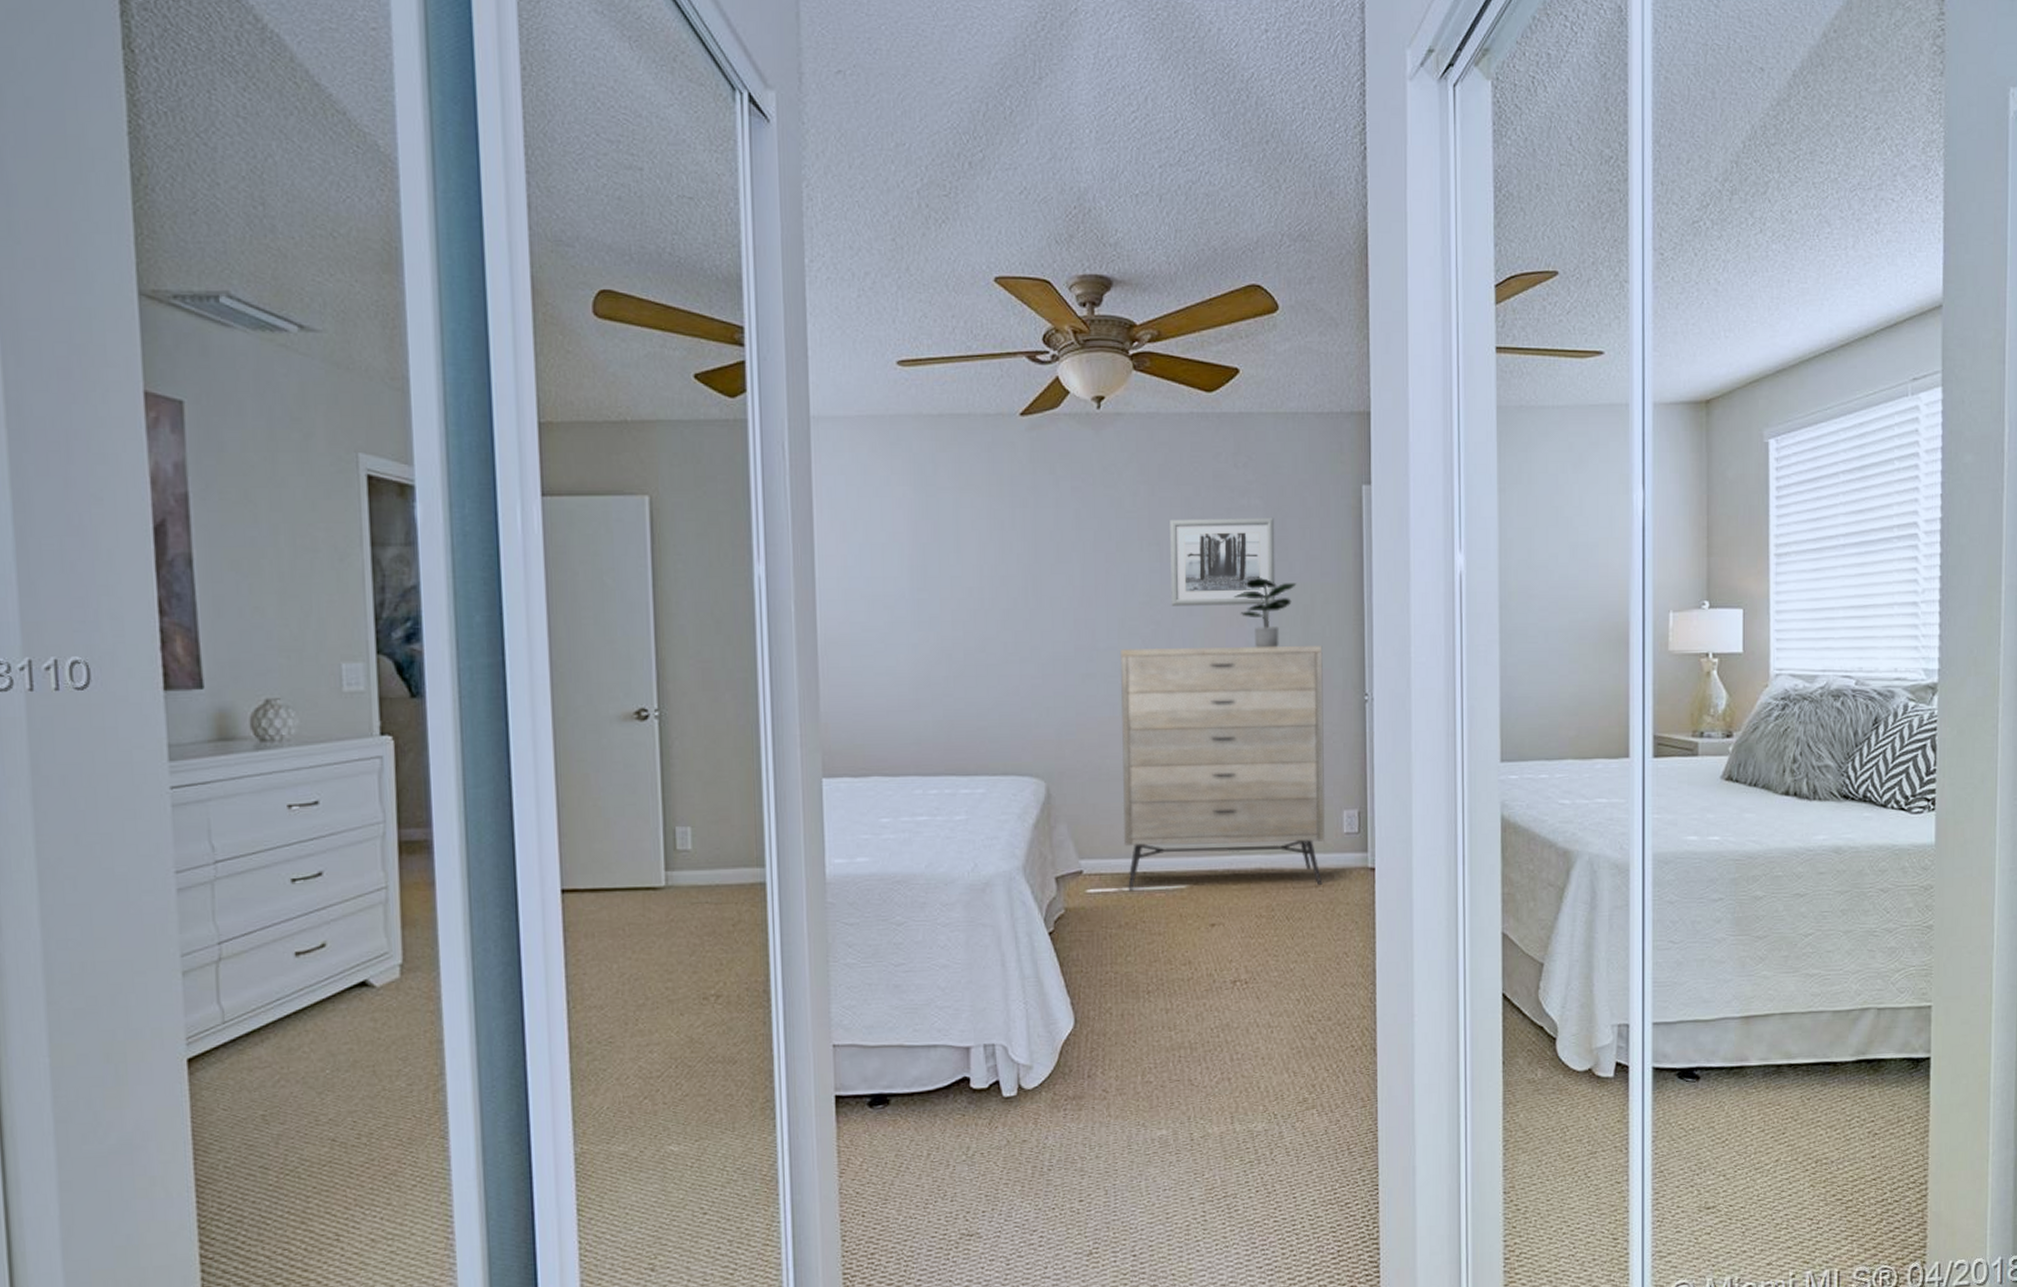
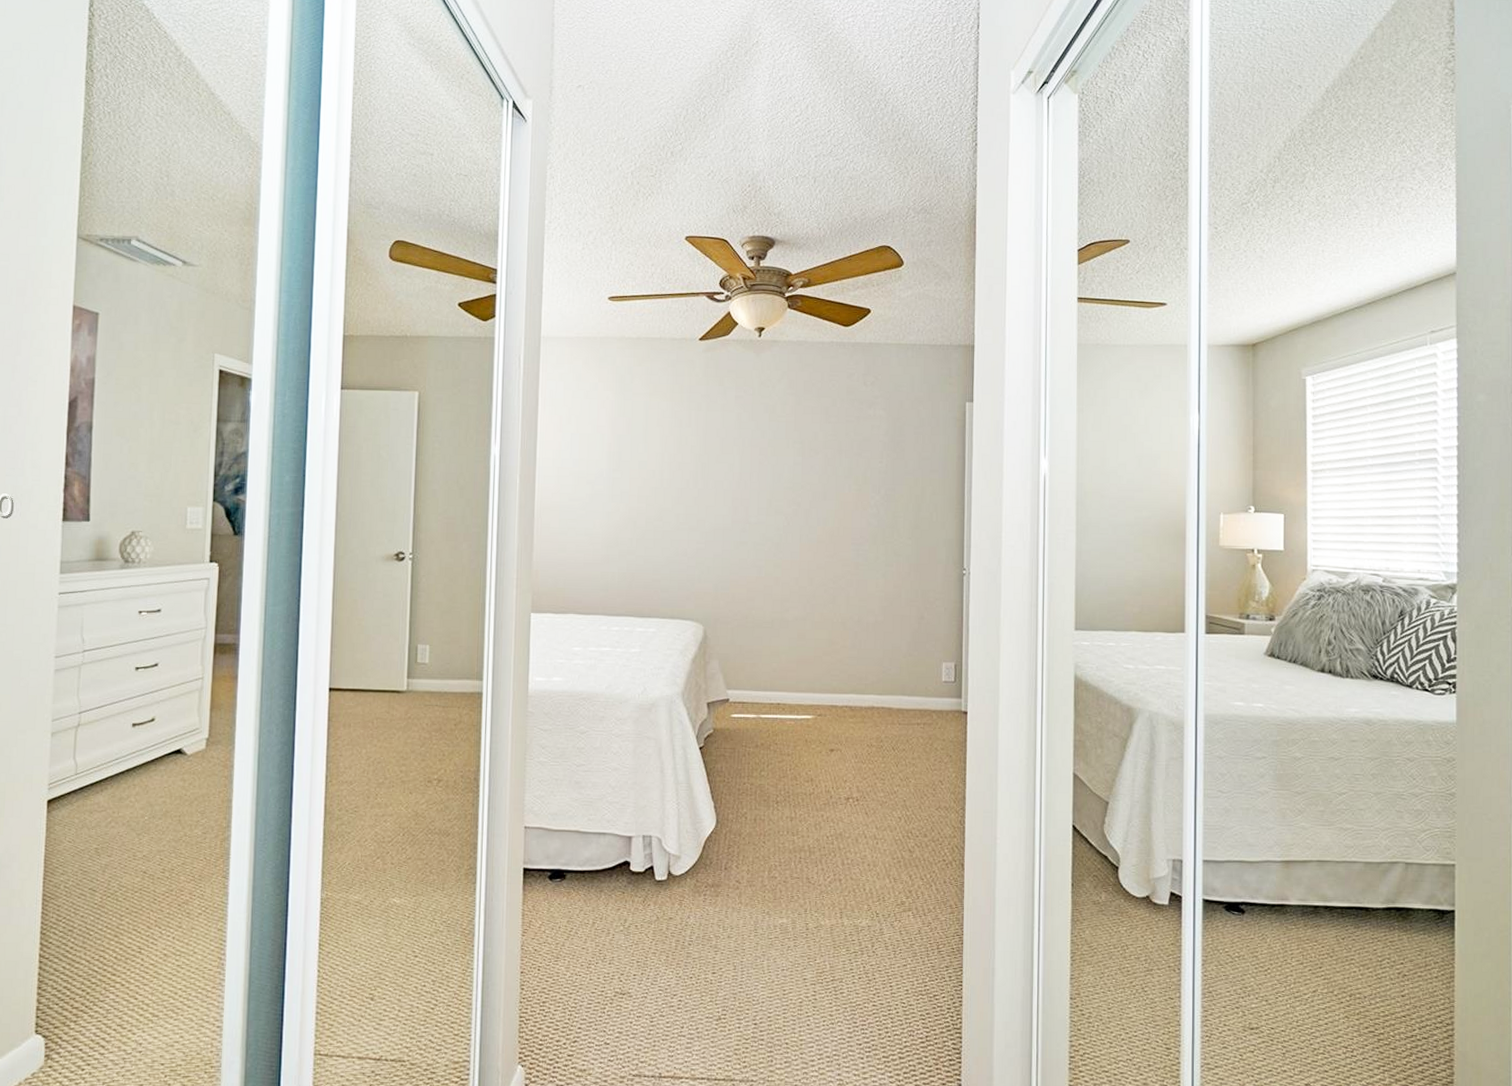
dresser: present [1121,646,1326,889] -> none [762,523,930,723]
wall art: present [1170,518,1276,606] -> none [810,423,895,494]
potted plant: present [1233,577,1297,648] -> none [859,471,911,528]

